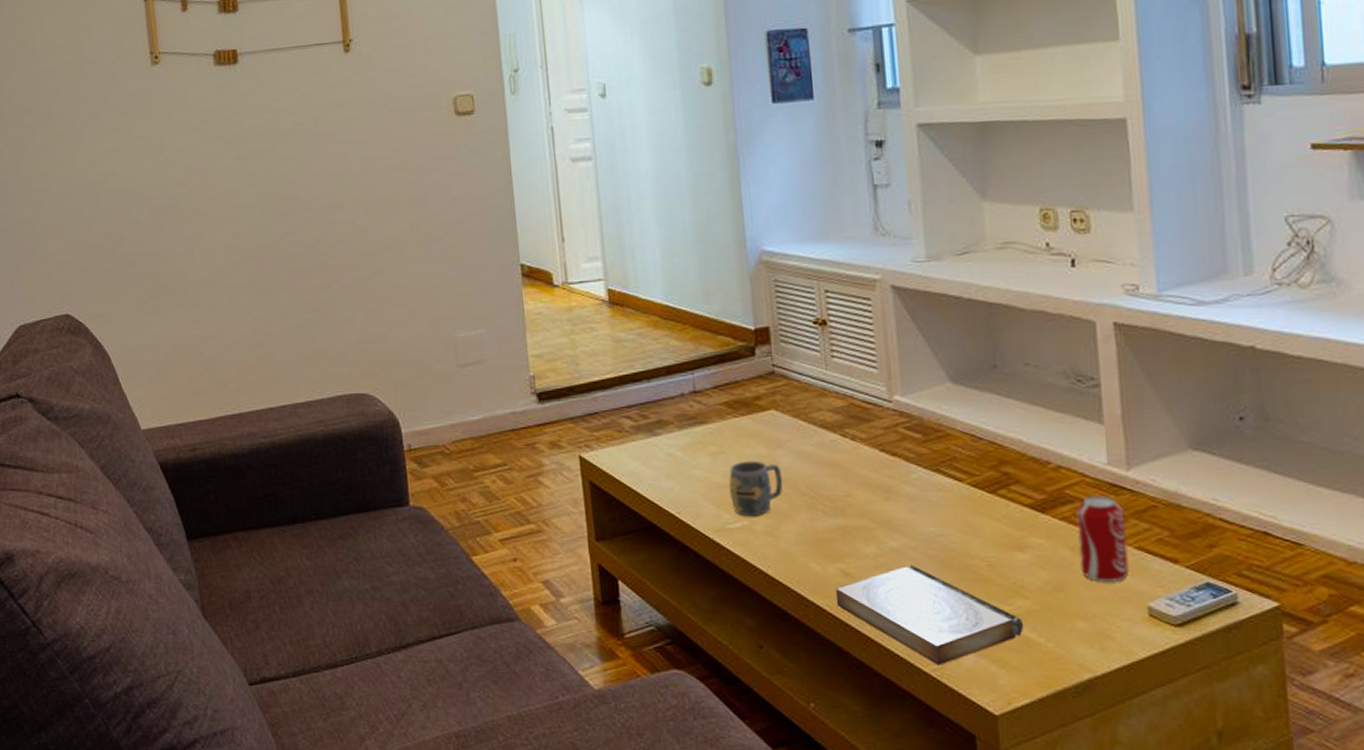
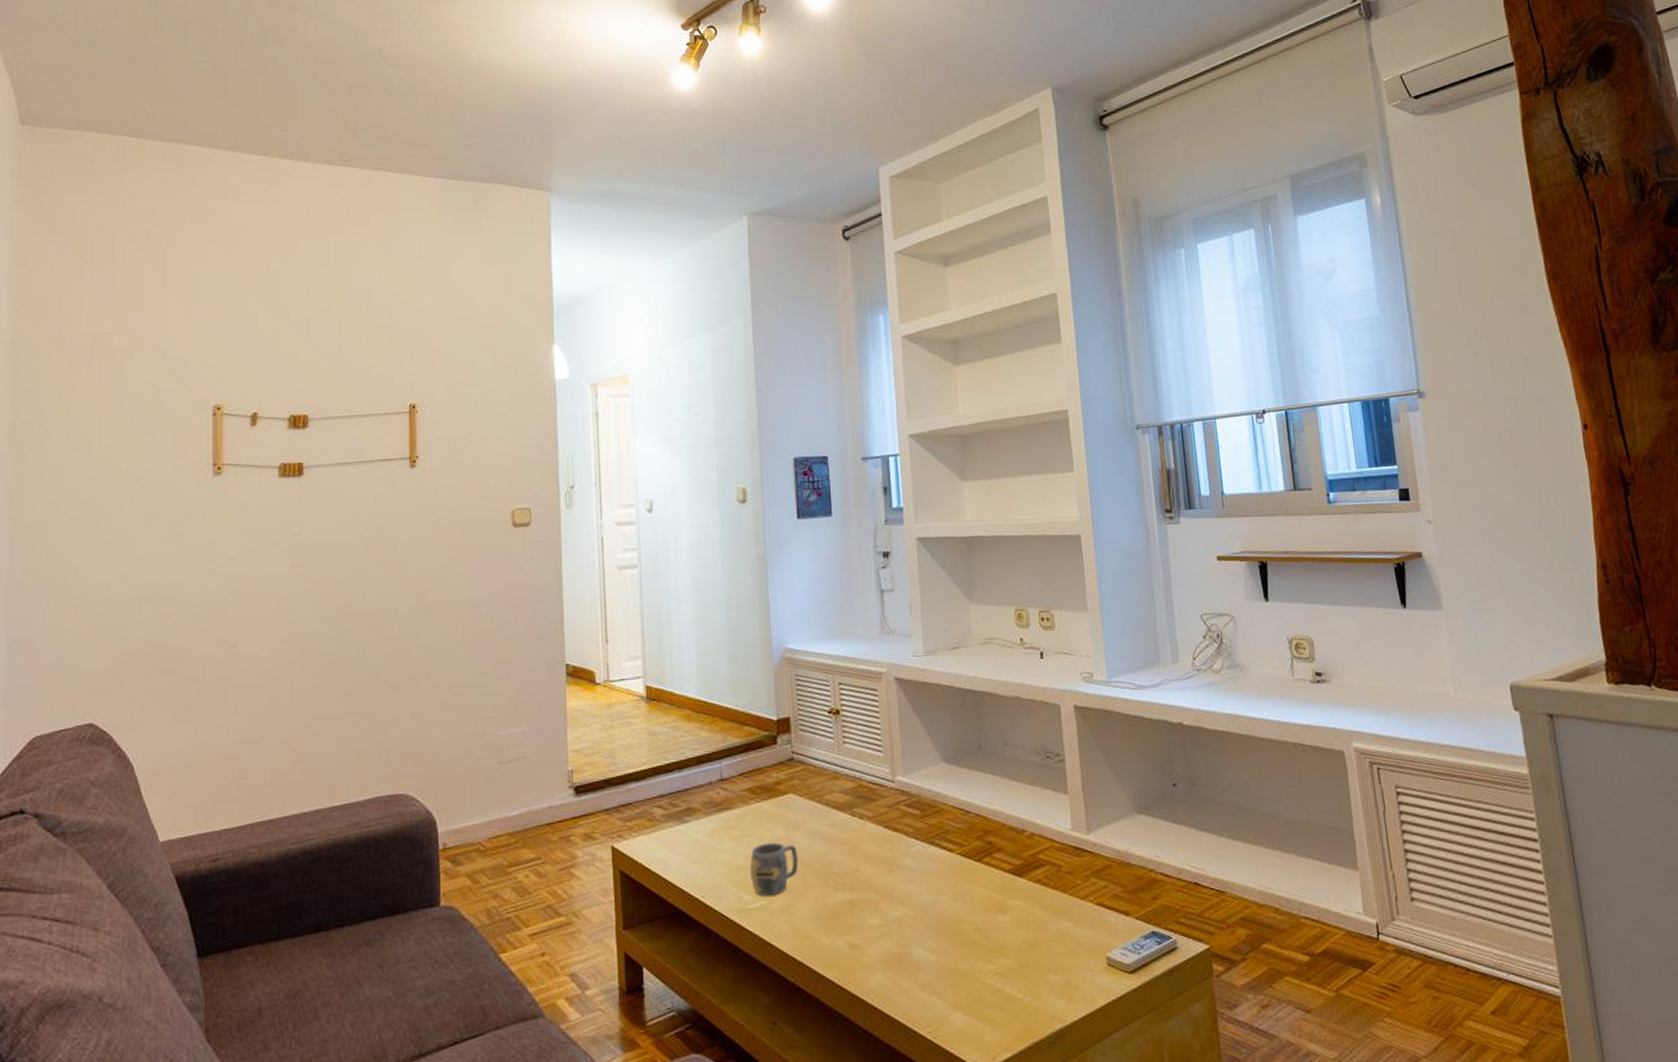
book: present [835,564,1024,665] -> none [843,932,1006,1028]
beverage can: present [1076,496,1129,582] -> none [1047,858,1091,937]

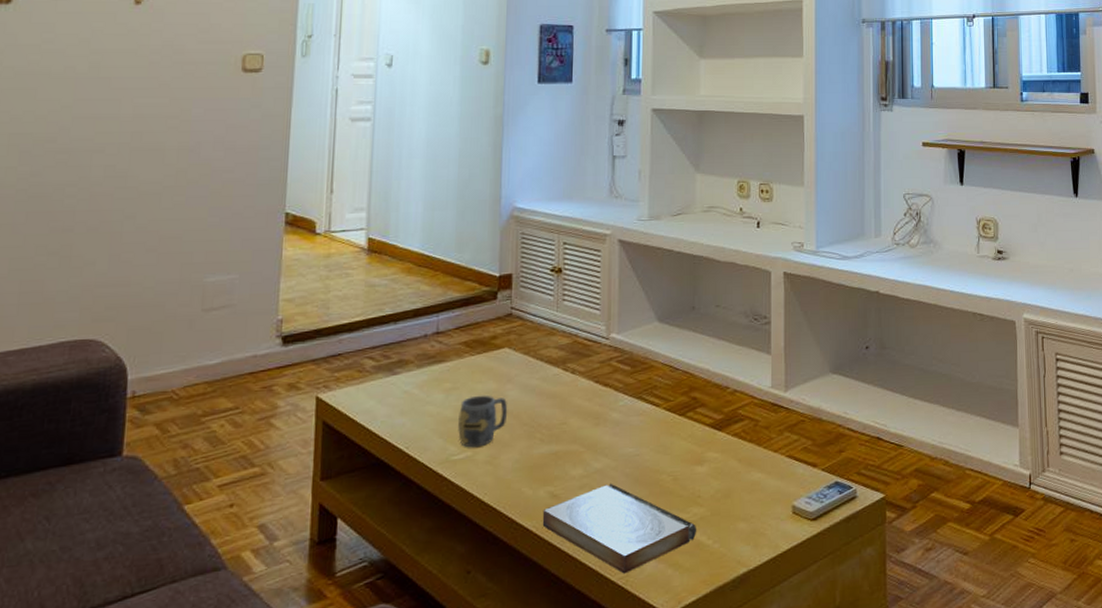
book: none [843,932,1006,1028] -> present [542,483,697,574]

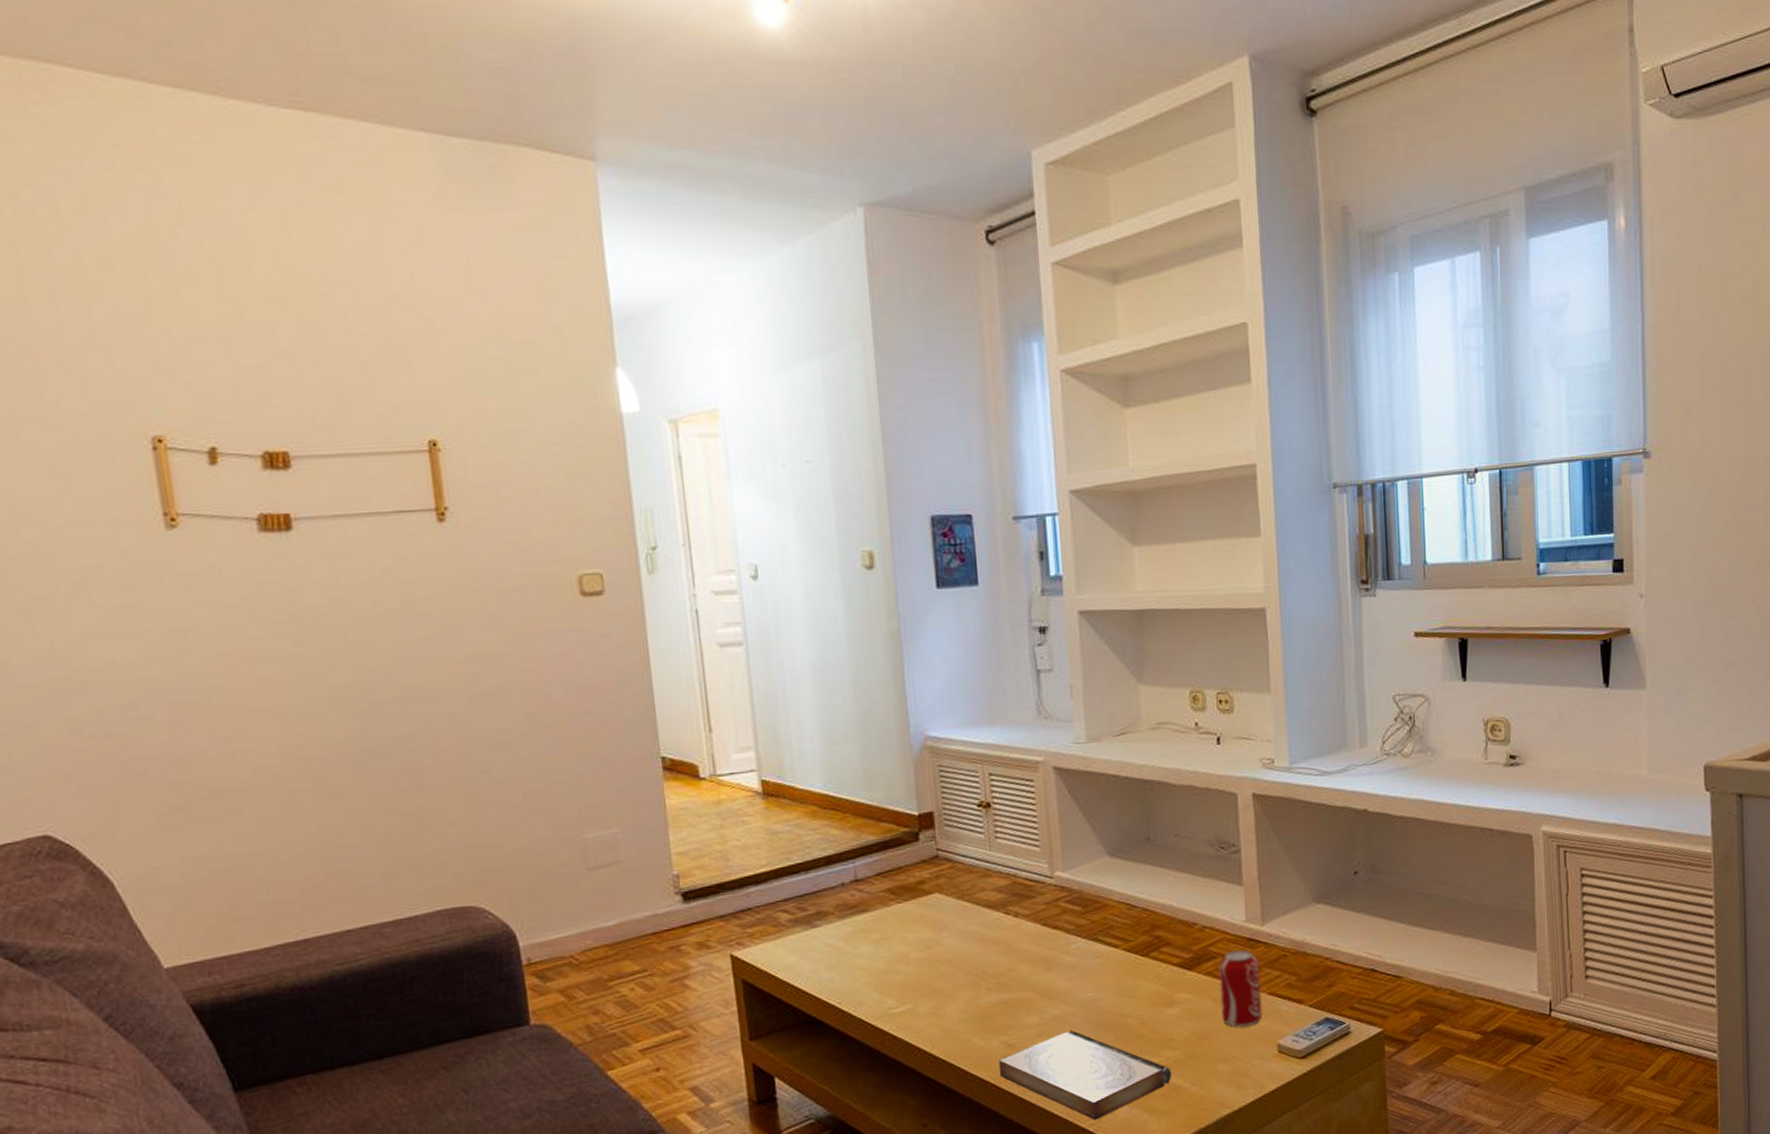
mug: present [458,395,508,448] -> none [892,944,947,1000]
beverage can: none [745,414,781,487] -> present [1218,949,1263,1027]

